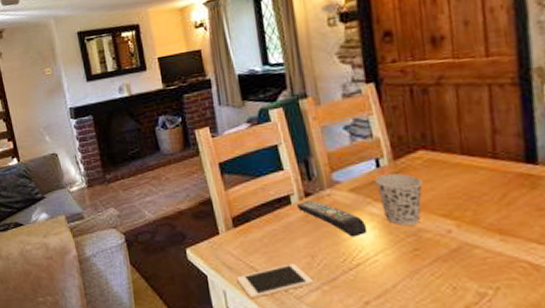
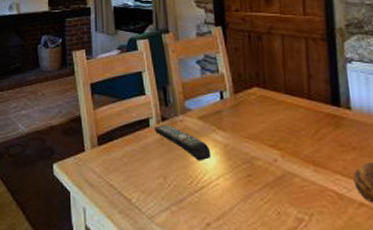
cell phone: present [236,263,314,299] -> none [96,183,164,218]
cup: present [375,173,423,225] -> none [219,106,256,153]

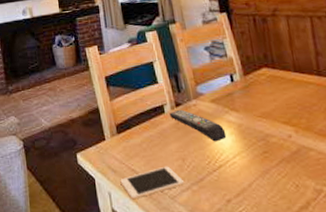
cell phone: none [96,183,164,218] -> present [120,166,185,200]

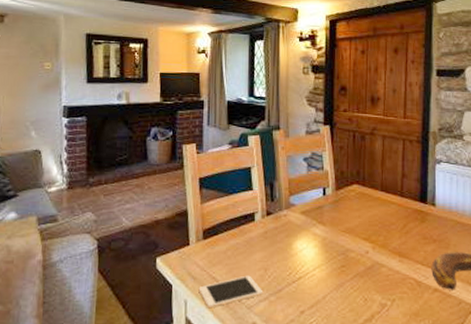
remote control: present [169,109,227,142] -> none [259,218,310,254]

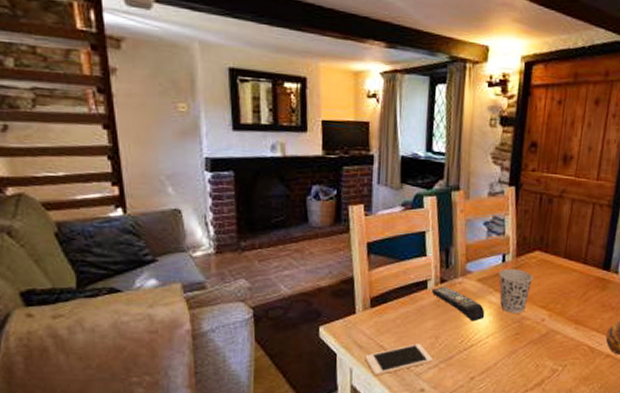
remote control: none [259,218,310,254] -> present [431,286,485,322]
cup: none [321,202,353,245] -> present [499,269,533,313]

